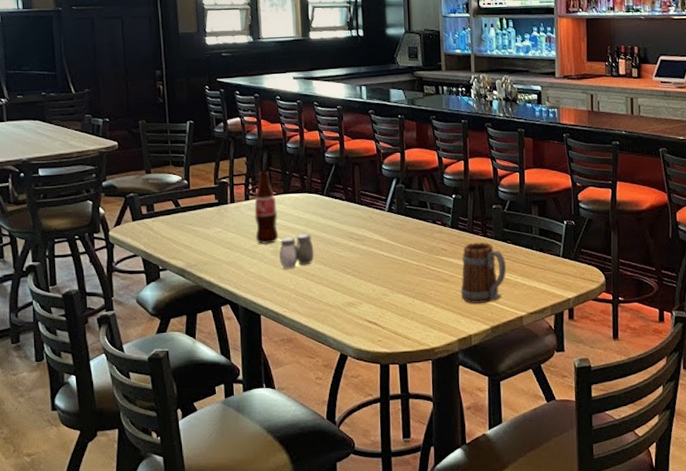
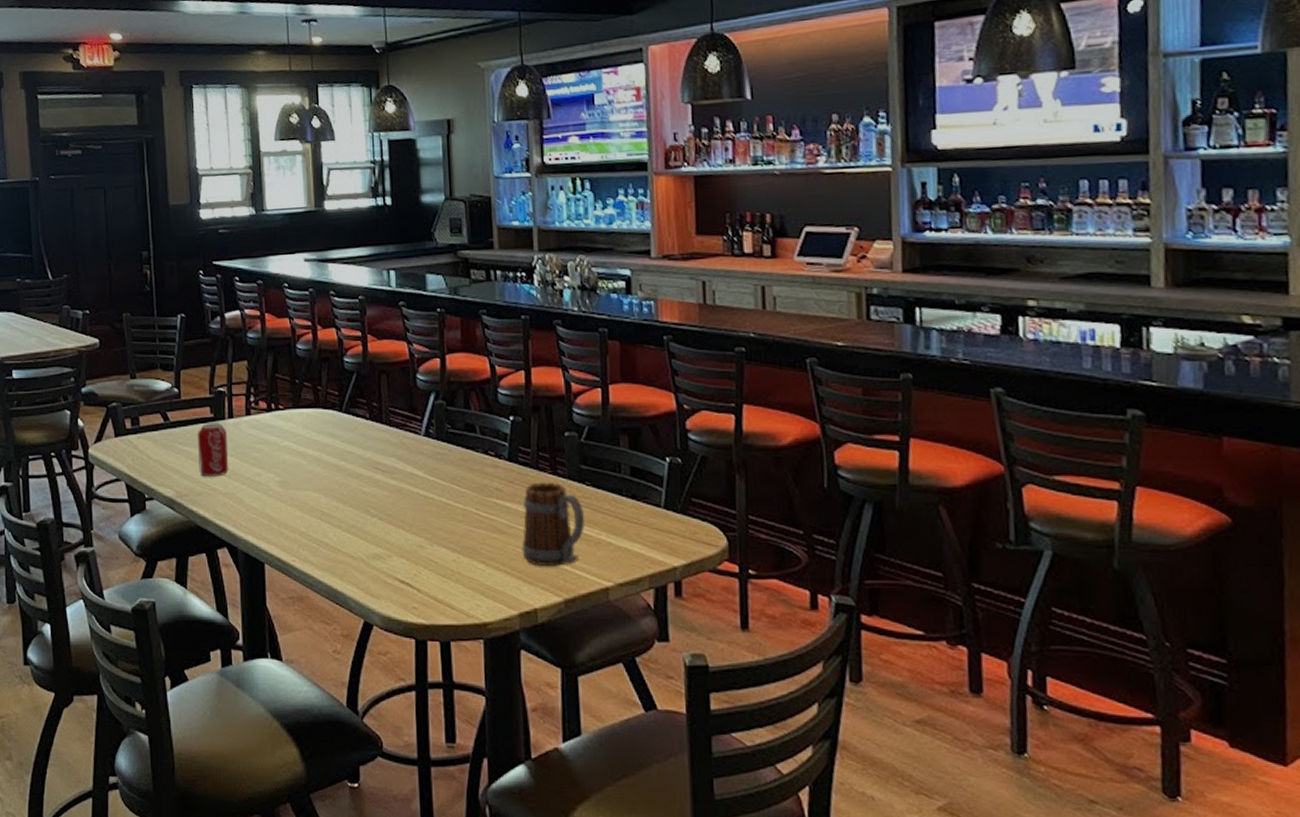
beverage can: none [204,207,231,250] -> present [198,423,229,477]
bottle: present [254,170,279,244] -> none [257,378,287,472]
salt and pepper shaker: present [279,234,314,270] -> none [287,461,331,506]

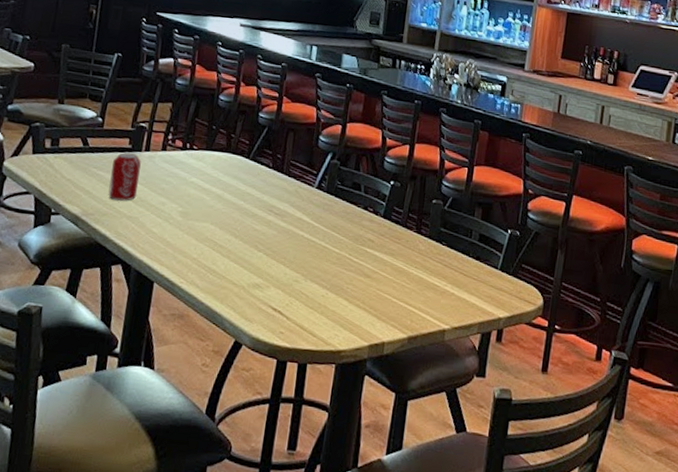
beer mug: present [521,482,585,566] -> none [380,238,437,309]

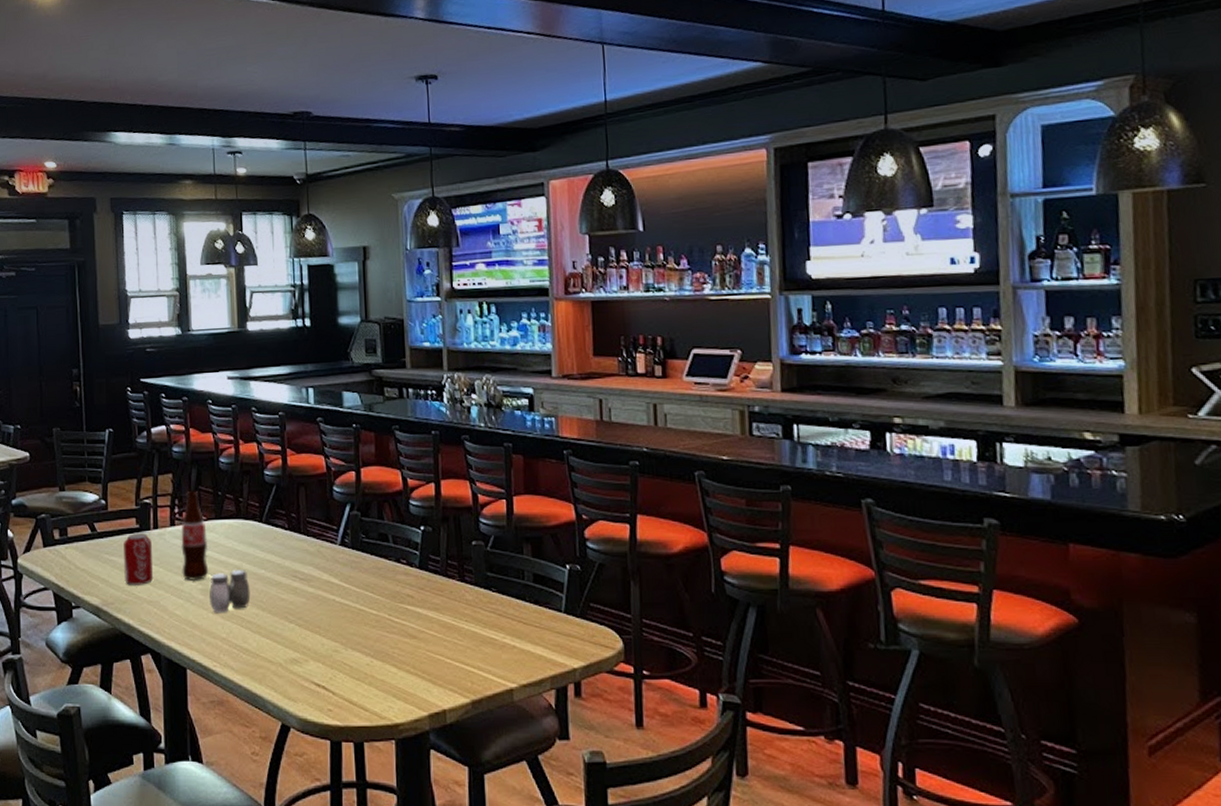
bottle: none [165,120,196,203] -> present [181,490,209,580]
salt and pepper shaker: none [187,198,228,236] -> present [210,570,251,613]

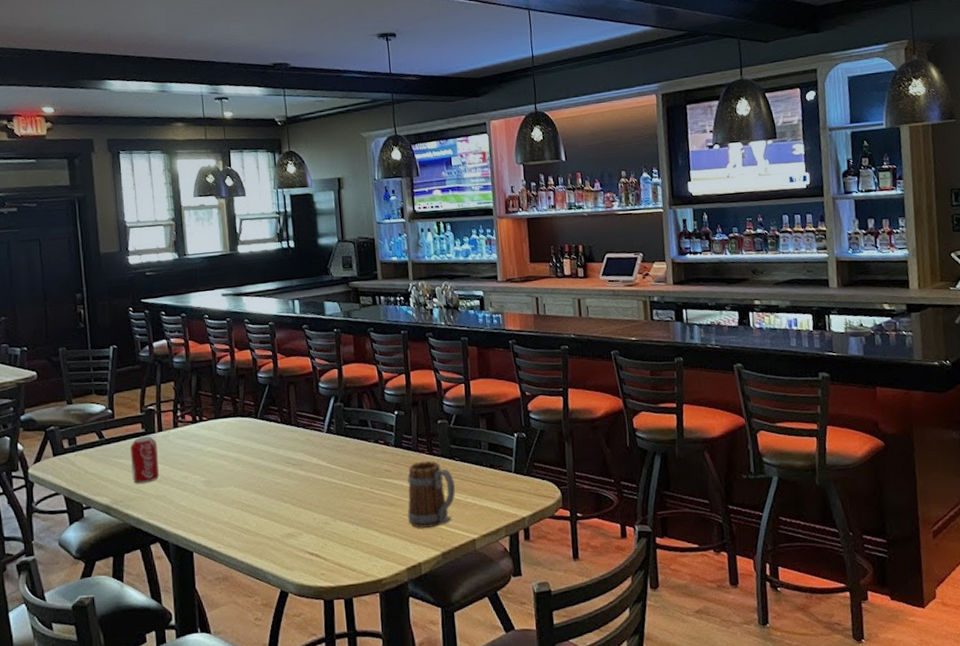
bottle: present [181,490,209,580] -> none [184,395,211,475]
salt and pepper shaker: present [210,570,251,613] -> none [212,461,249,501]
beer mug: none [431,588,490,669] -> present [407,460,455,528]

